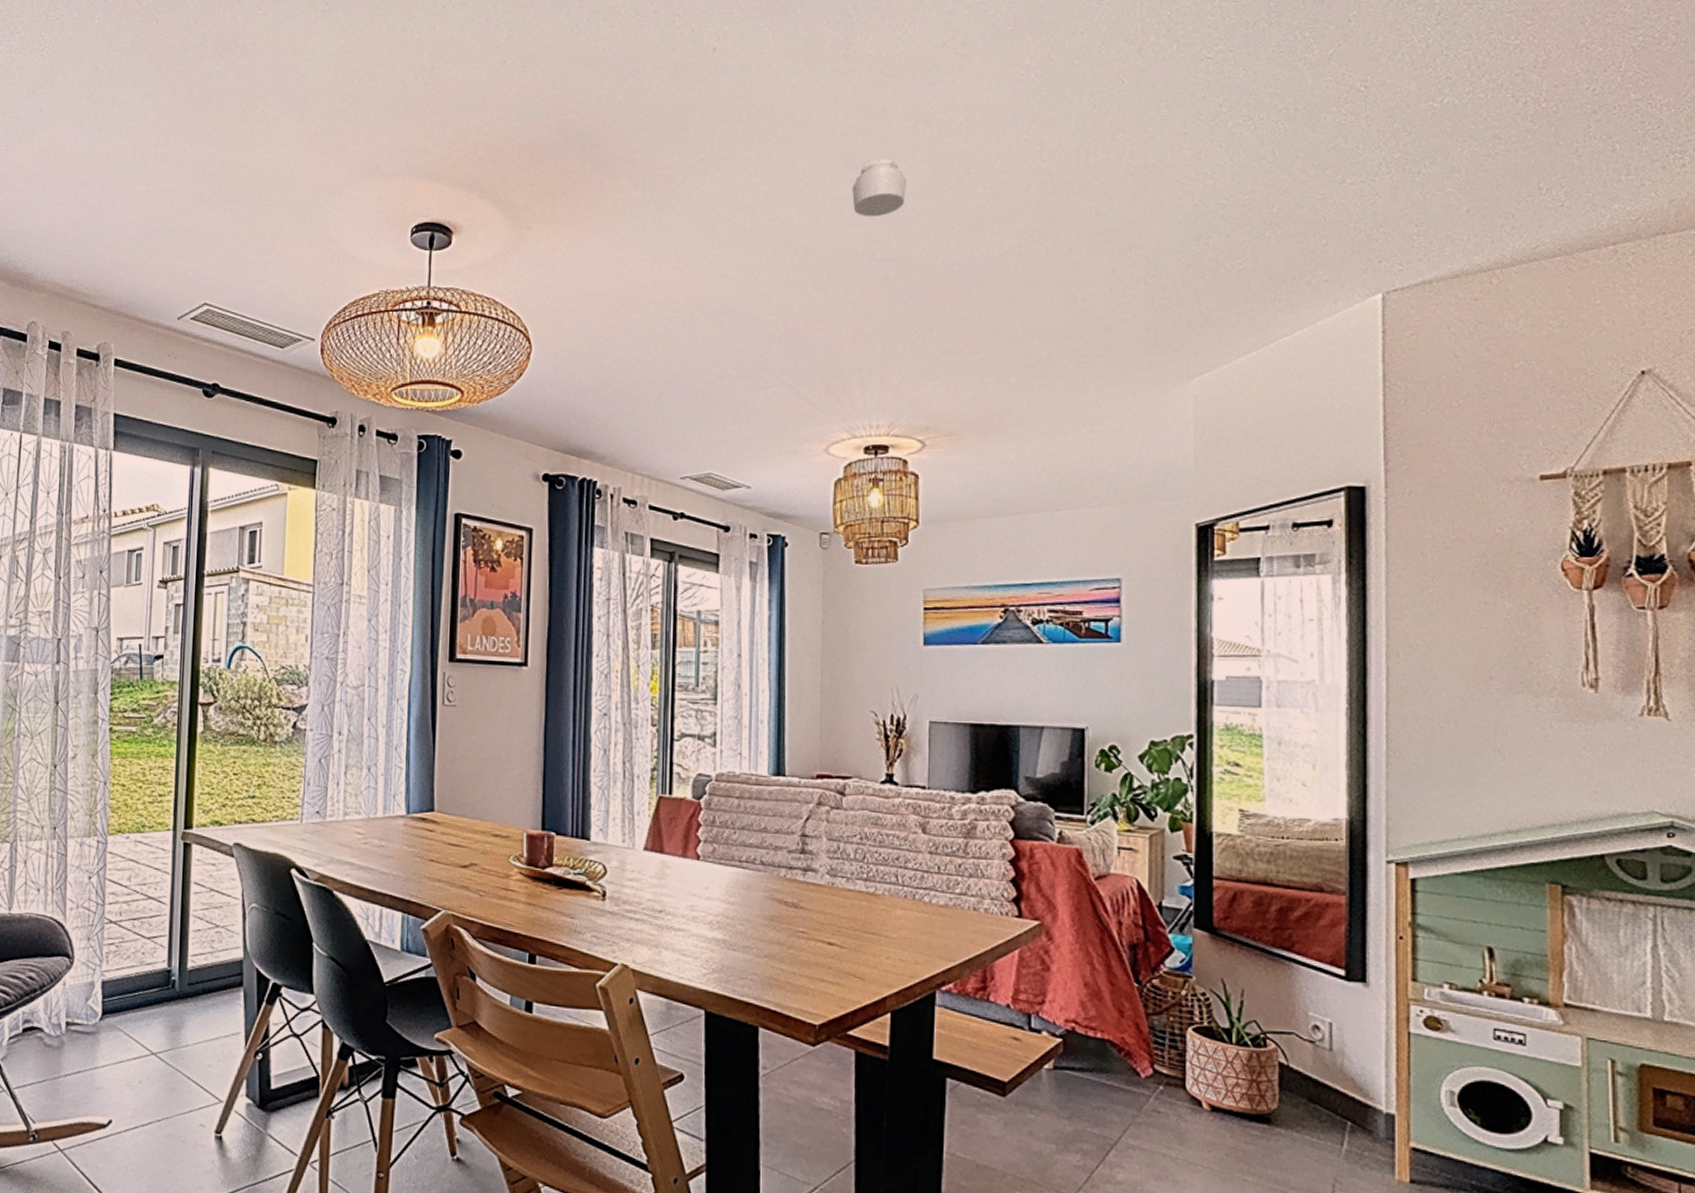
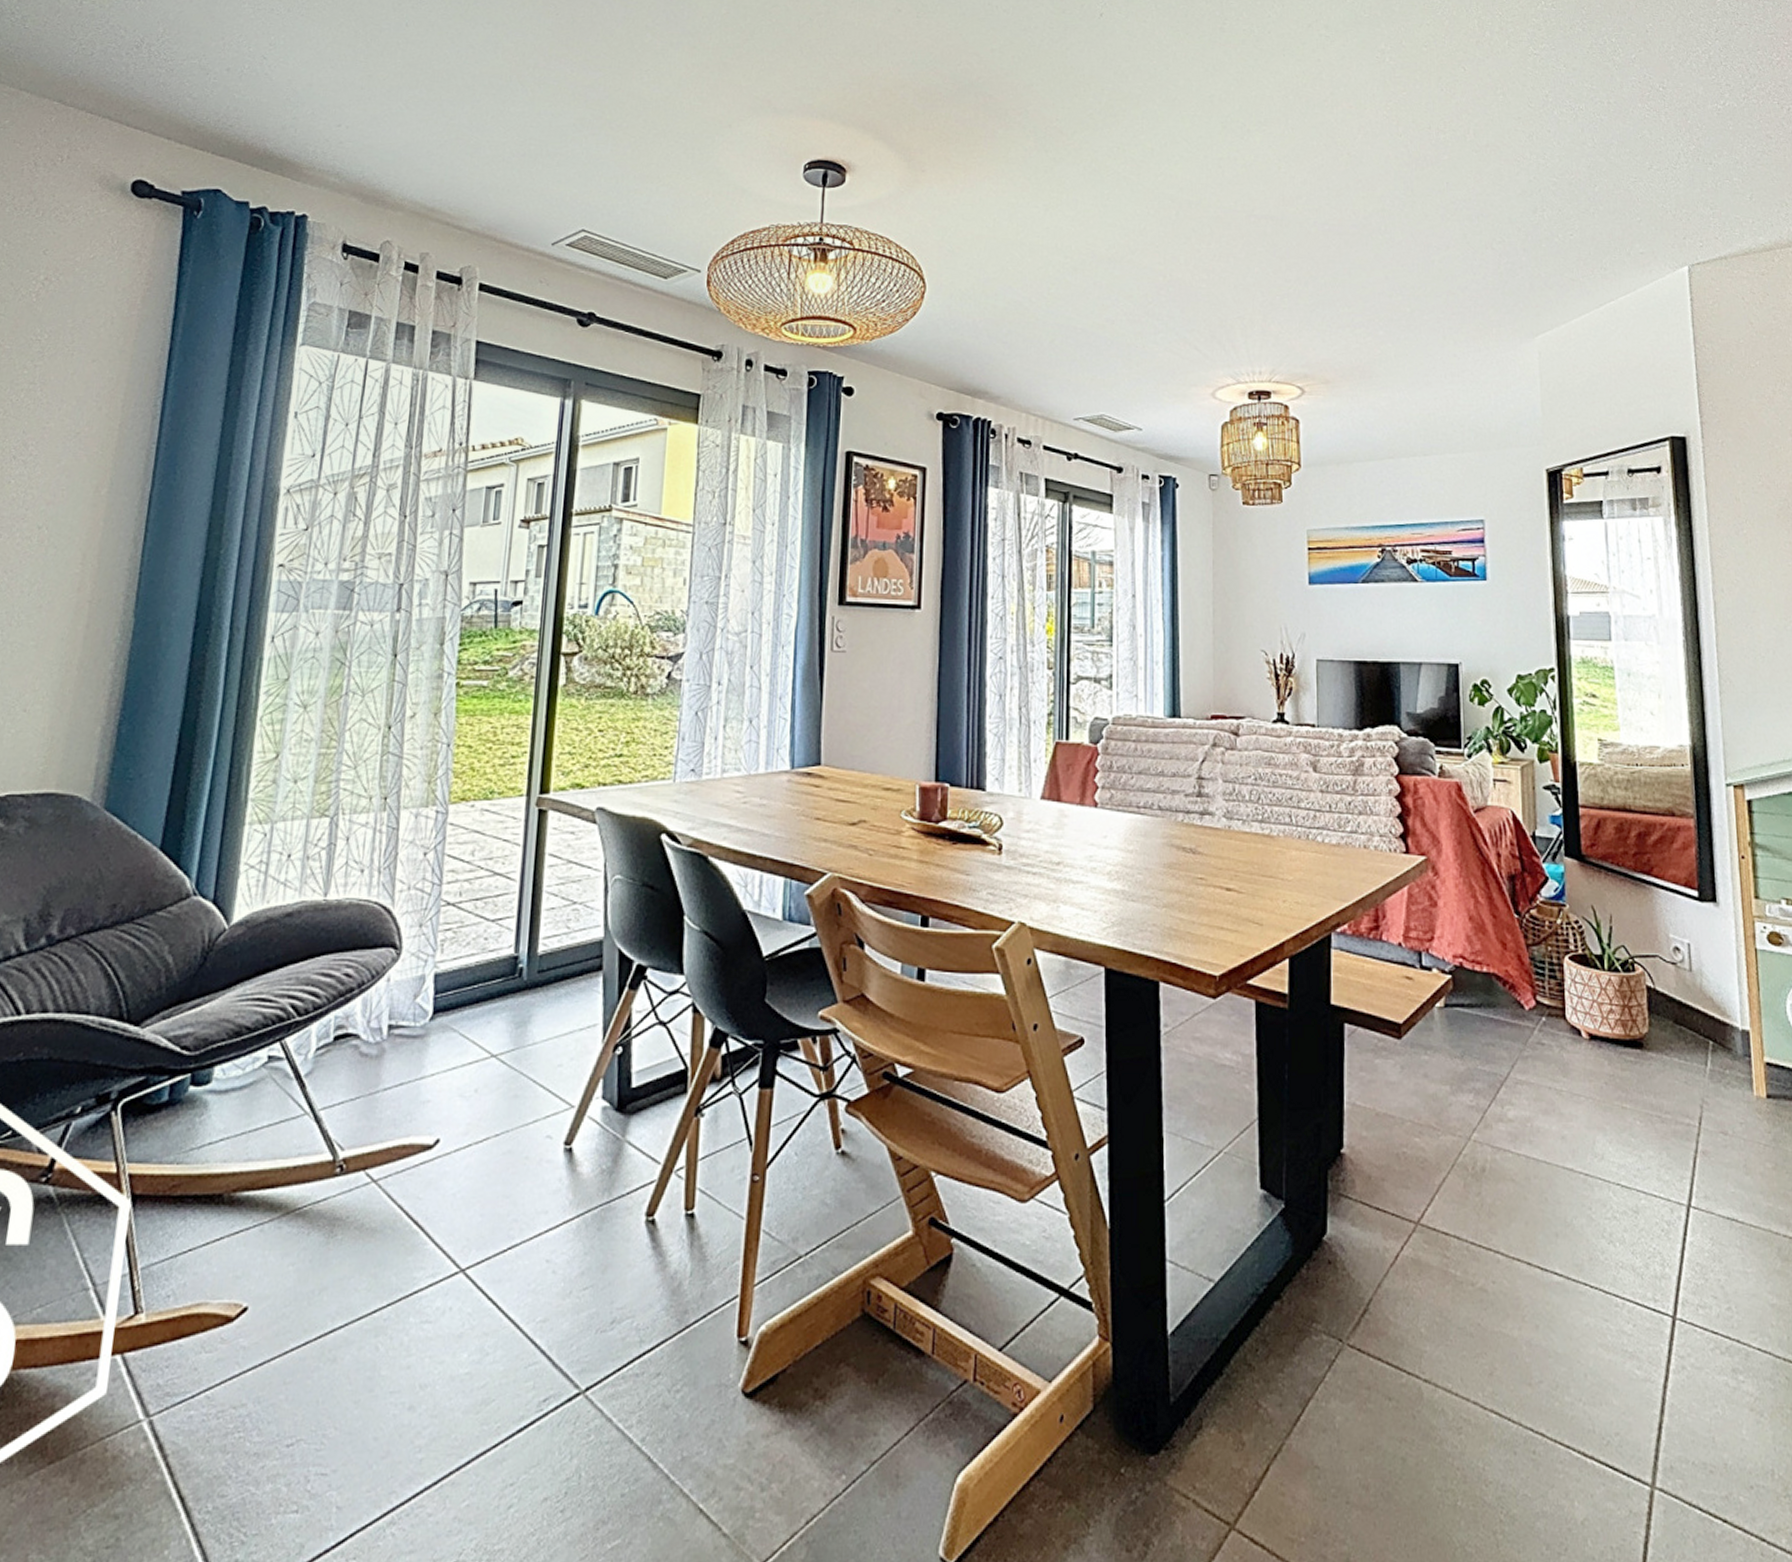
smoke detector: present [852,159,906,217] -> none [1231,125,1280,178]

